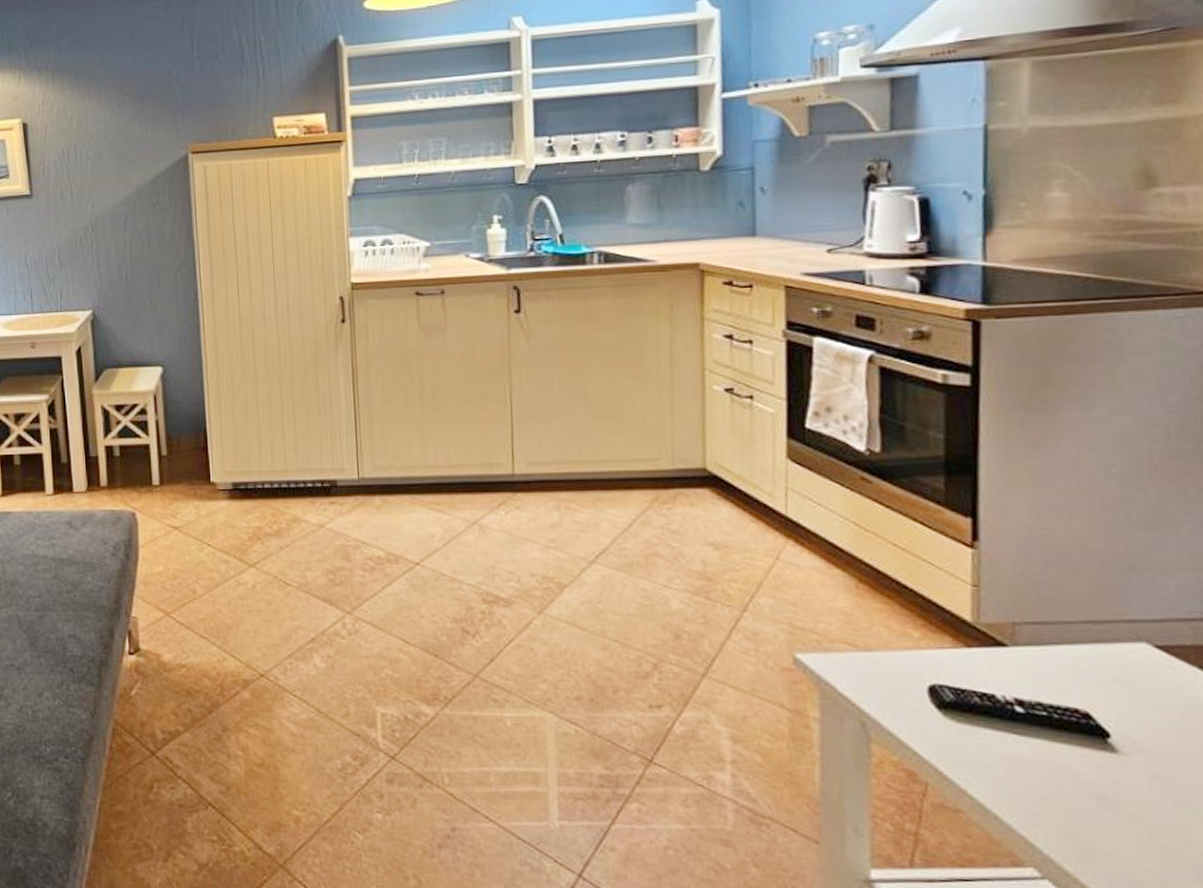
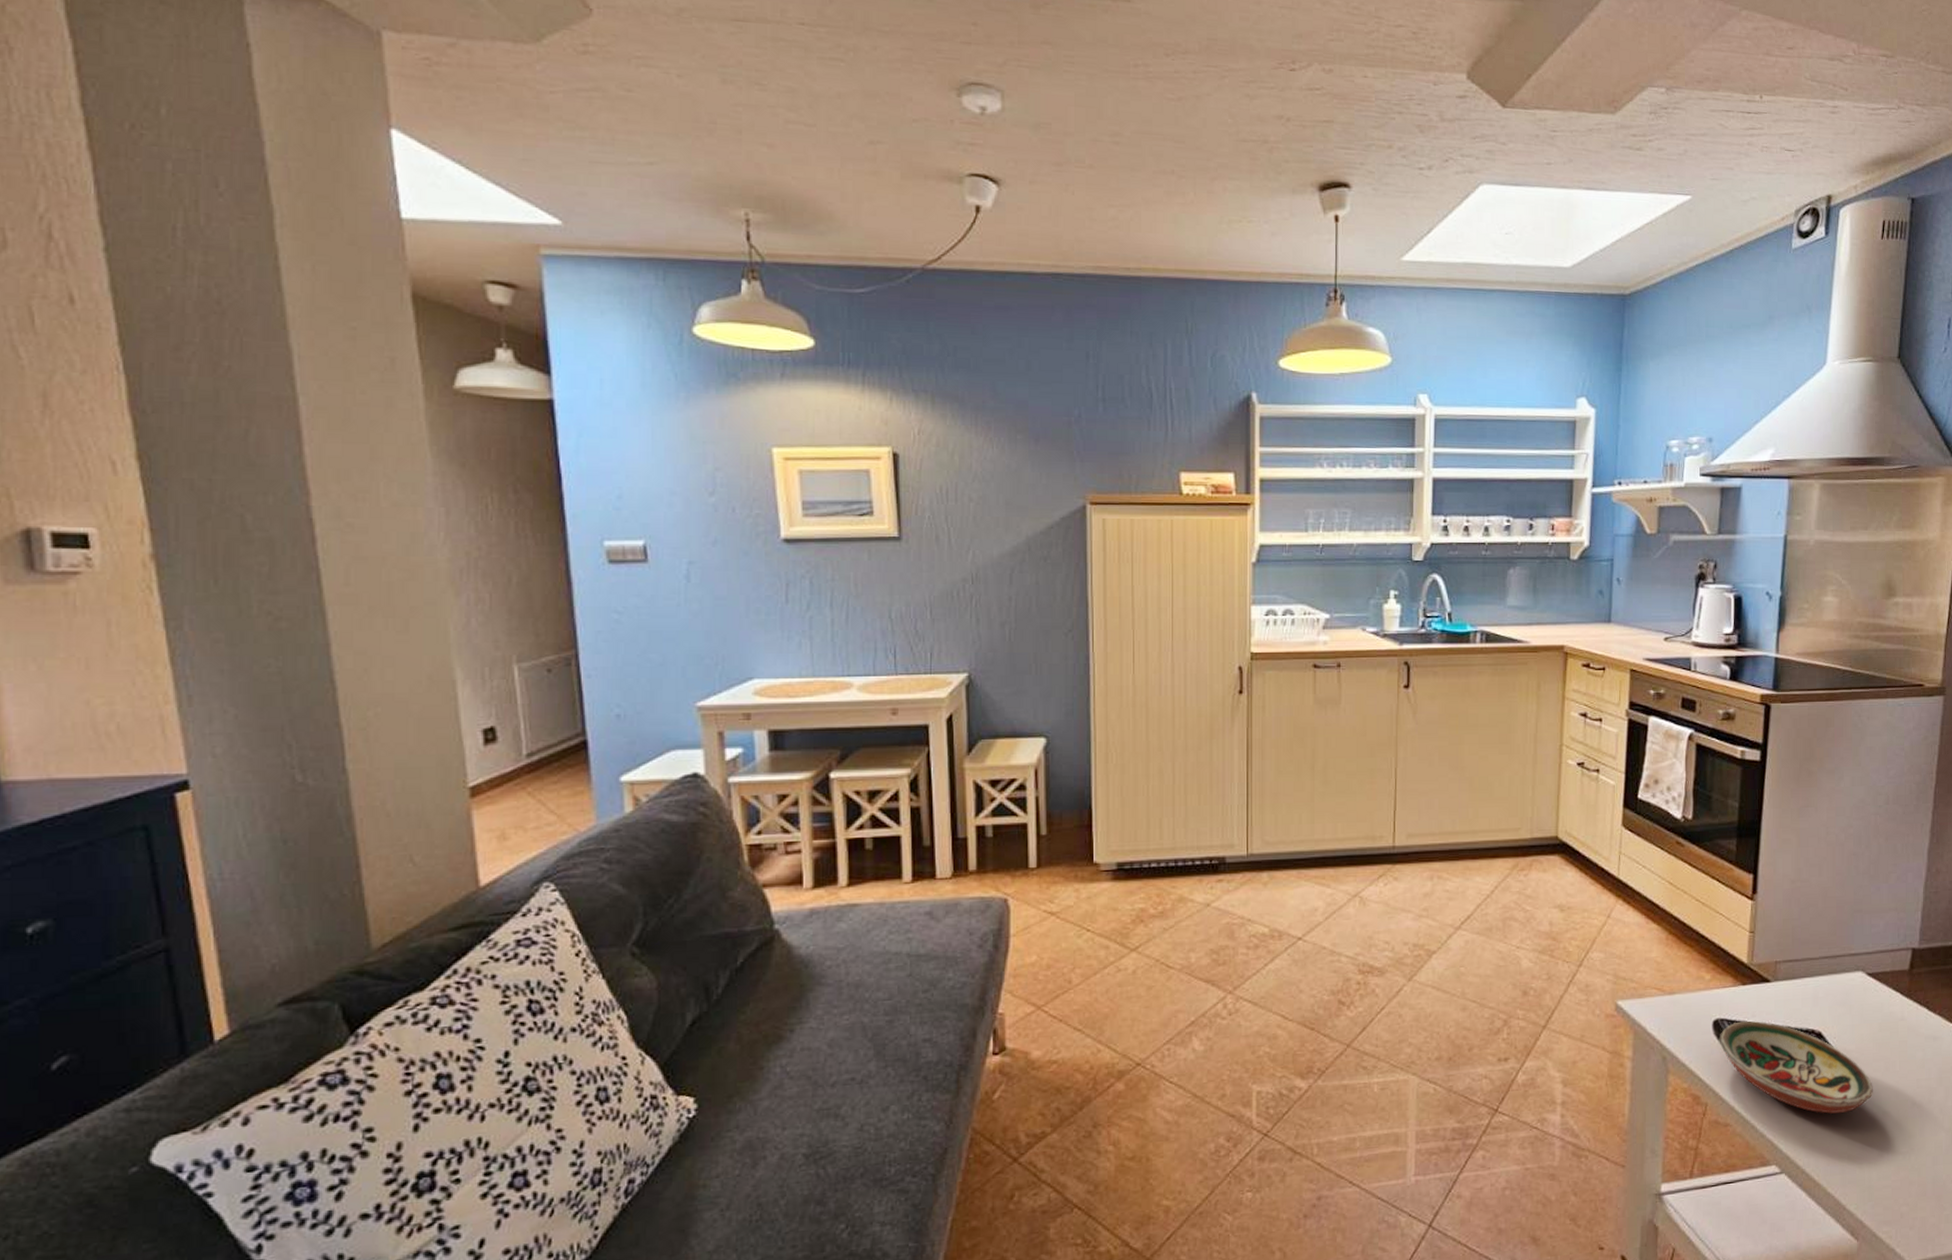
decorative bowl: none [938,690,1178,815] -> present [1719,1020,1873,1114]

